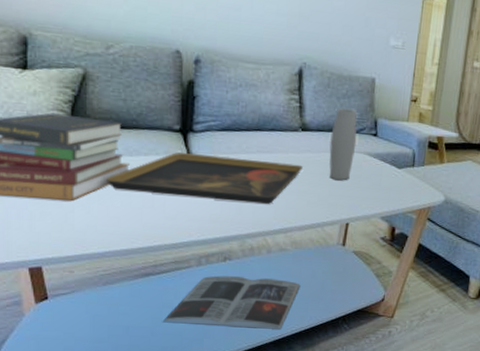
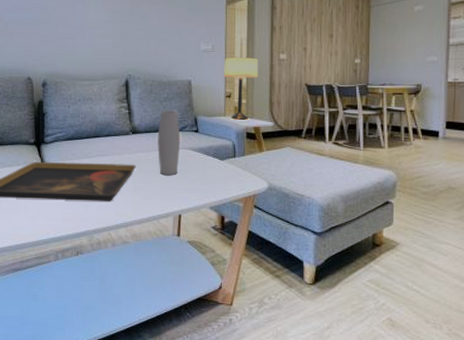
magazine: present [162,275,301,330] -> none [30,269,144,318]
table lamp: none [412,58,451,128] -> present [224,57,259,120]

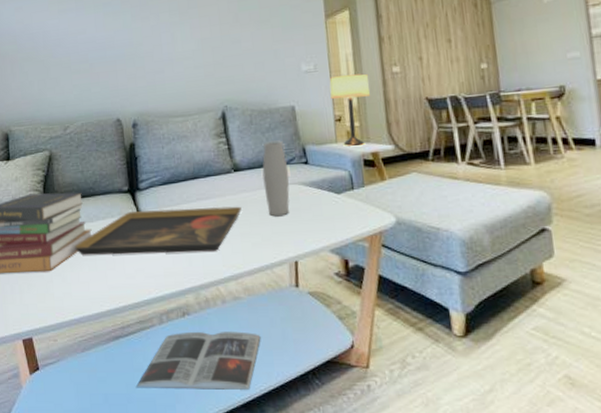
magazine: none [30,269,144,318] -> present [135,331,261,390]

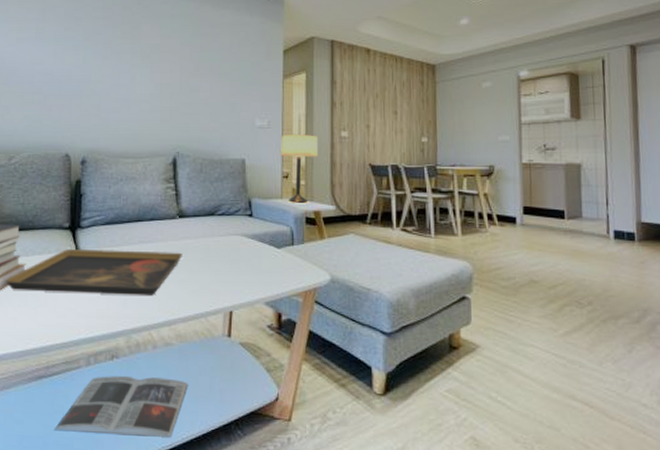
vase: present [262,141,290,217] -> none [207,192,233,266]

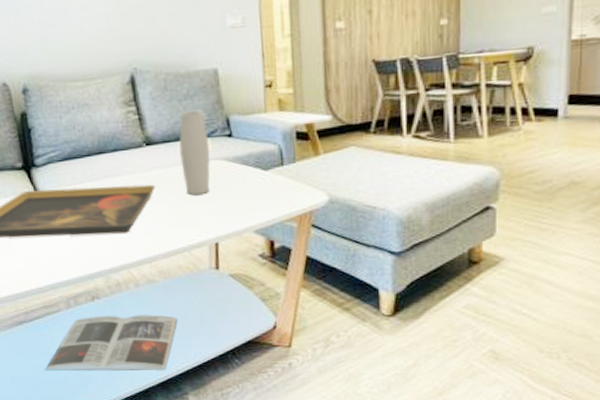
vase: none [207,192,233,266] -> present [179,111,211,196]
table lamp: present [281,135,319,203] -> none [260,29,307,117]

